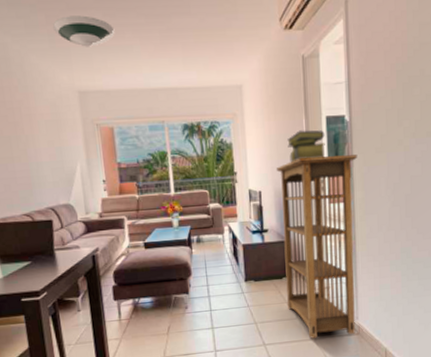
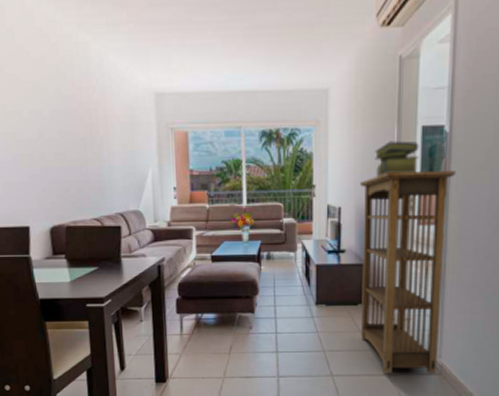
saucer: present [52,15,115,47] -> none [133,12,196,46]

